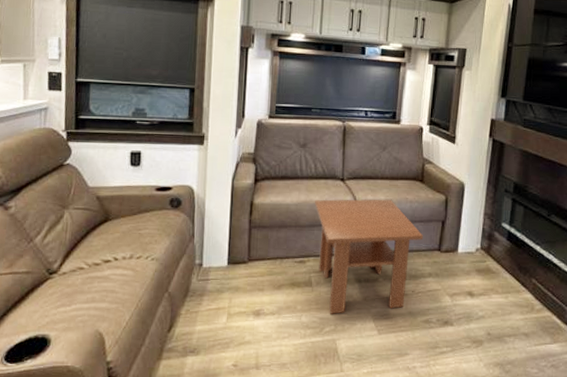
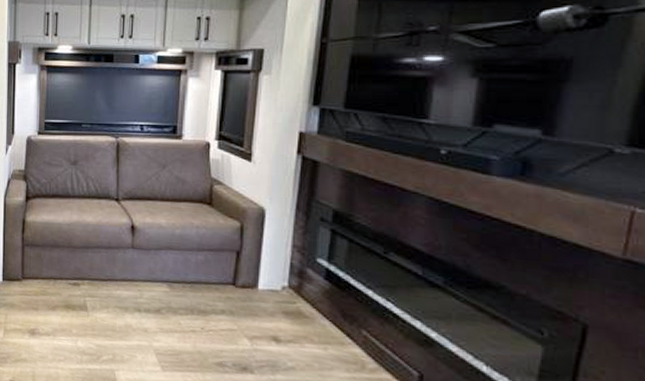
coffee table: present [314,199,423,314] -> none [87,220,213,345]

